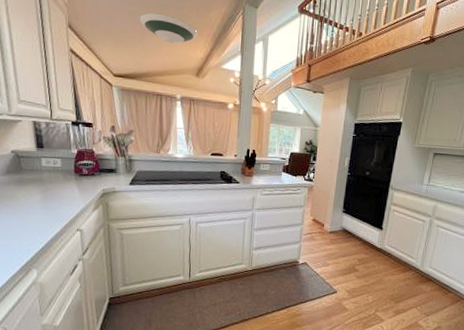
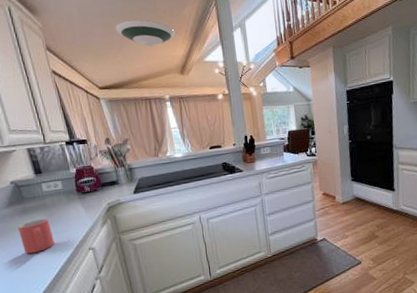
mug: none [11,192,45,224] -> present [17,218,55,254]

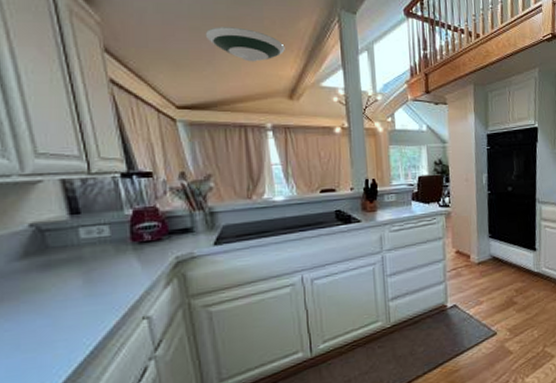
mug: present [17,218,55,254] -> none [34,275,91,326]

